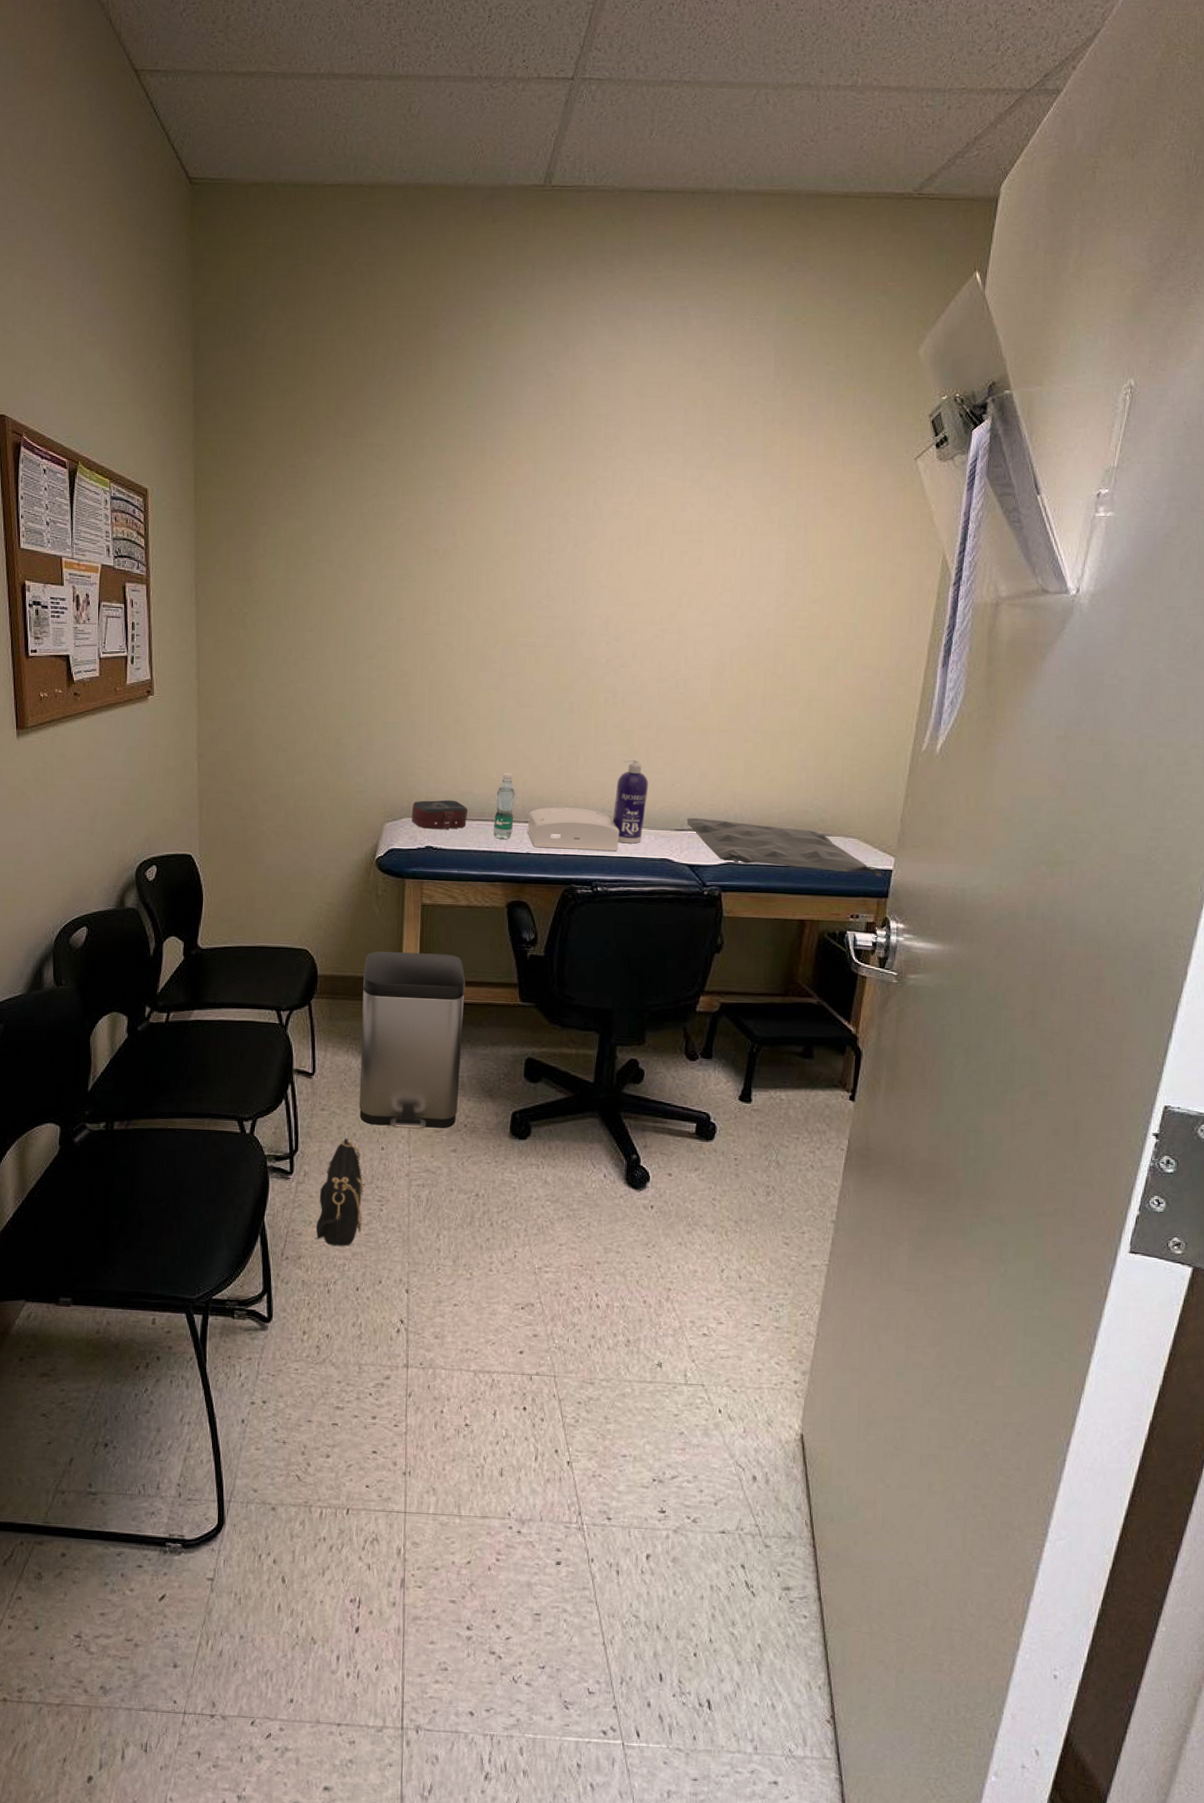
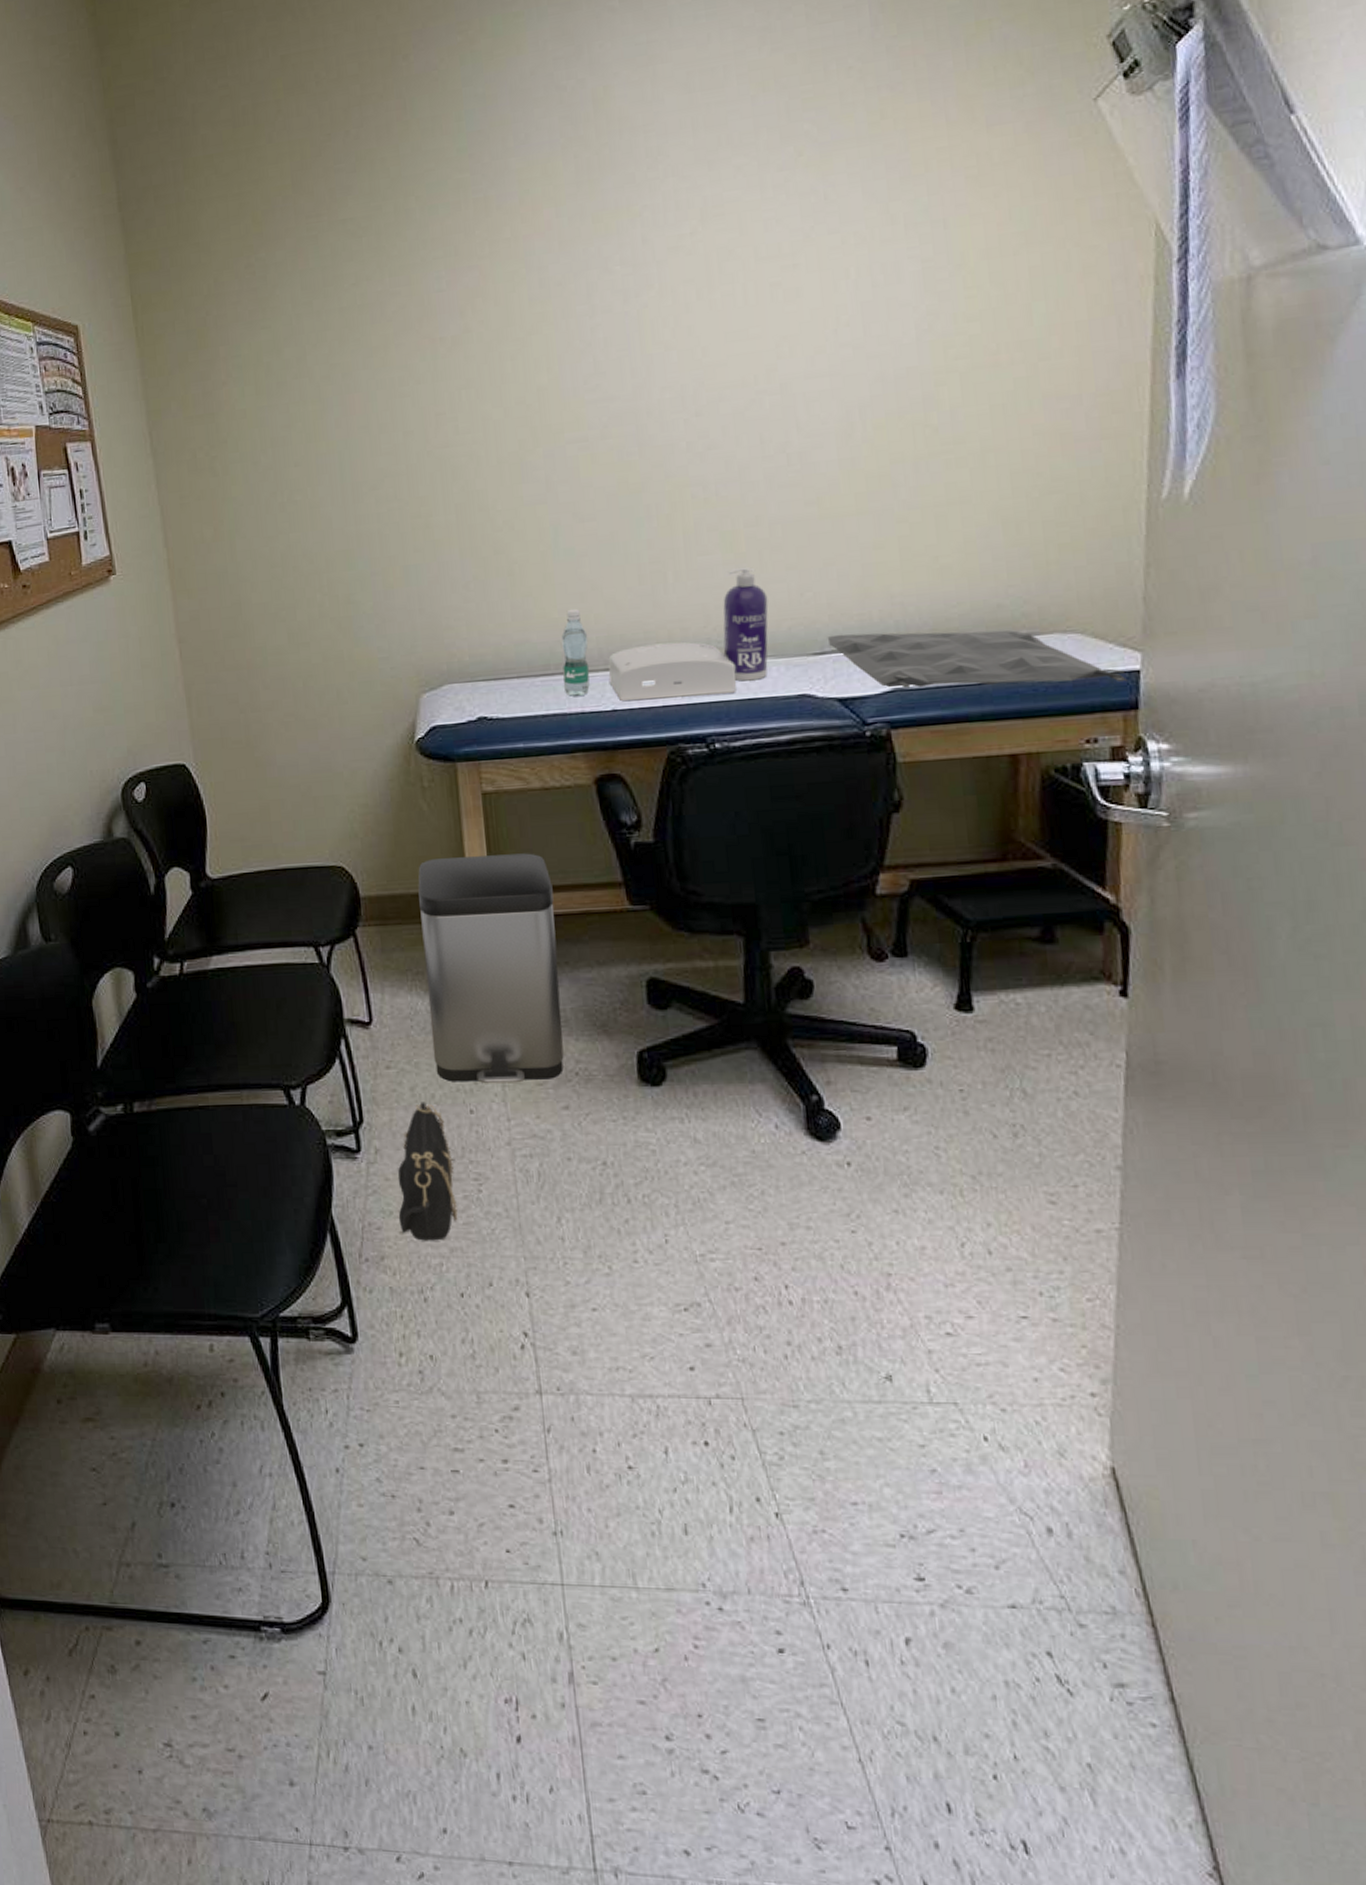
first-aid kit: present [411,800,468,830] -> none [453,653,528,696]

